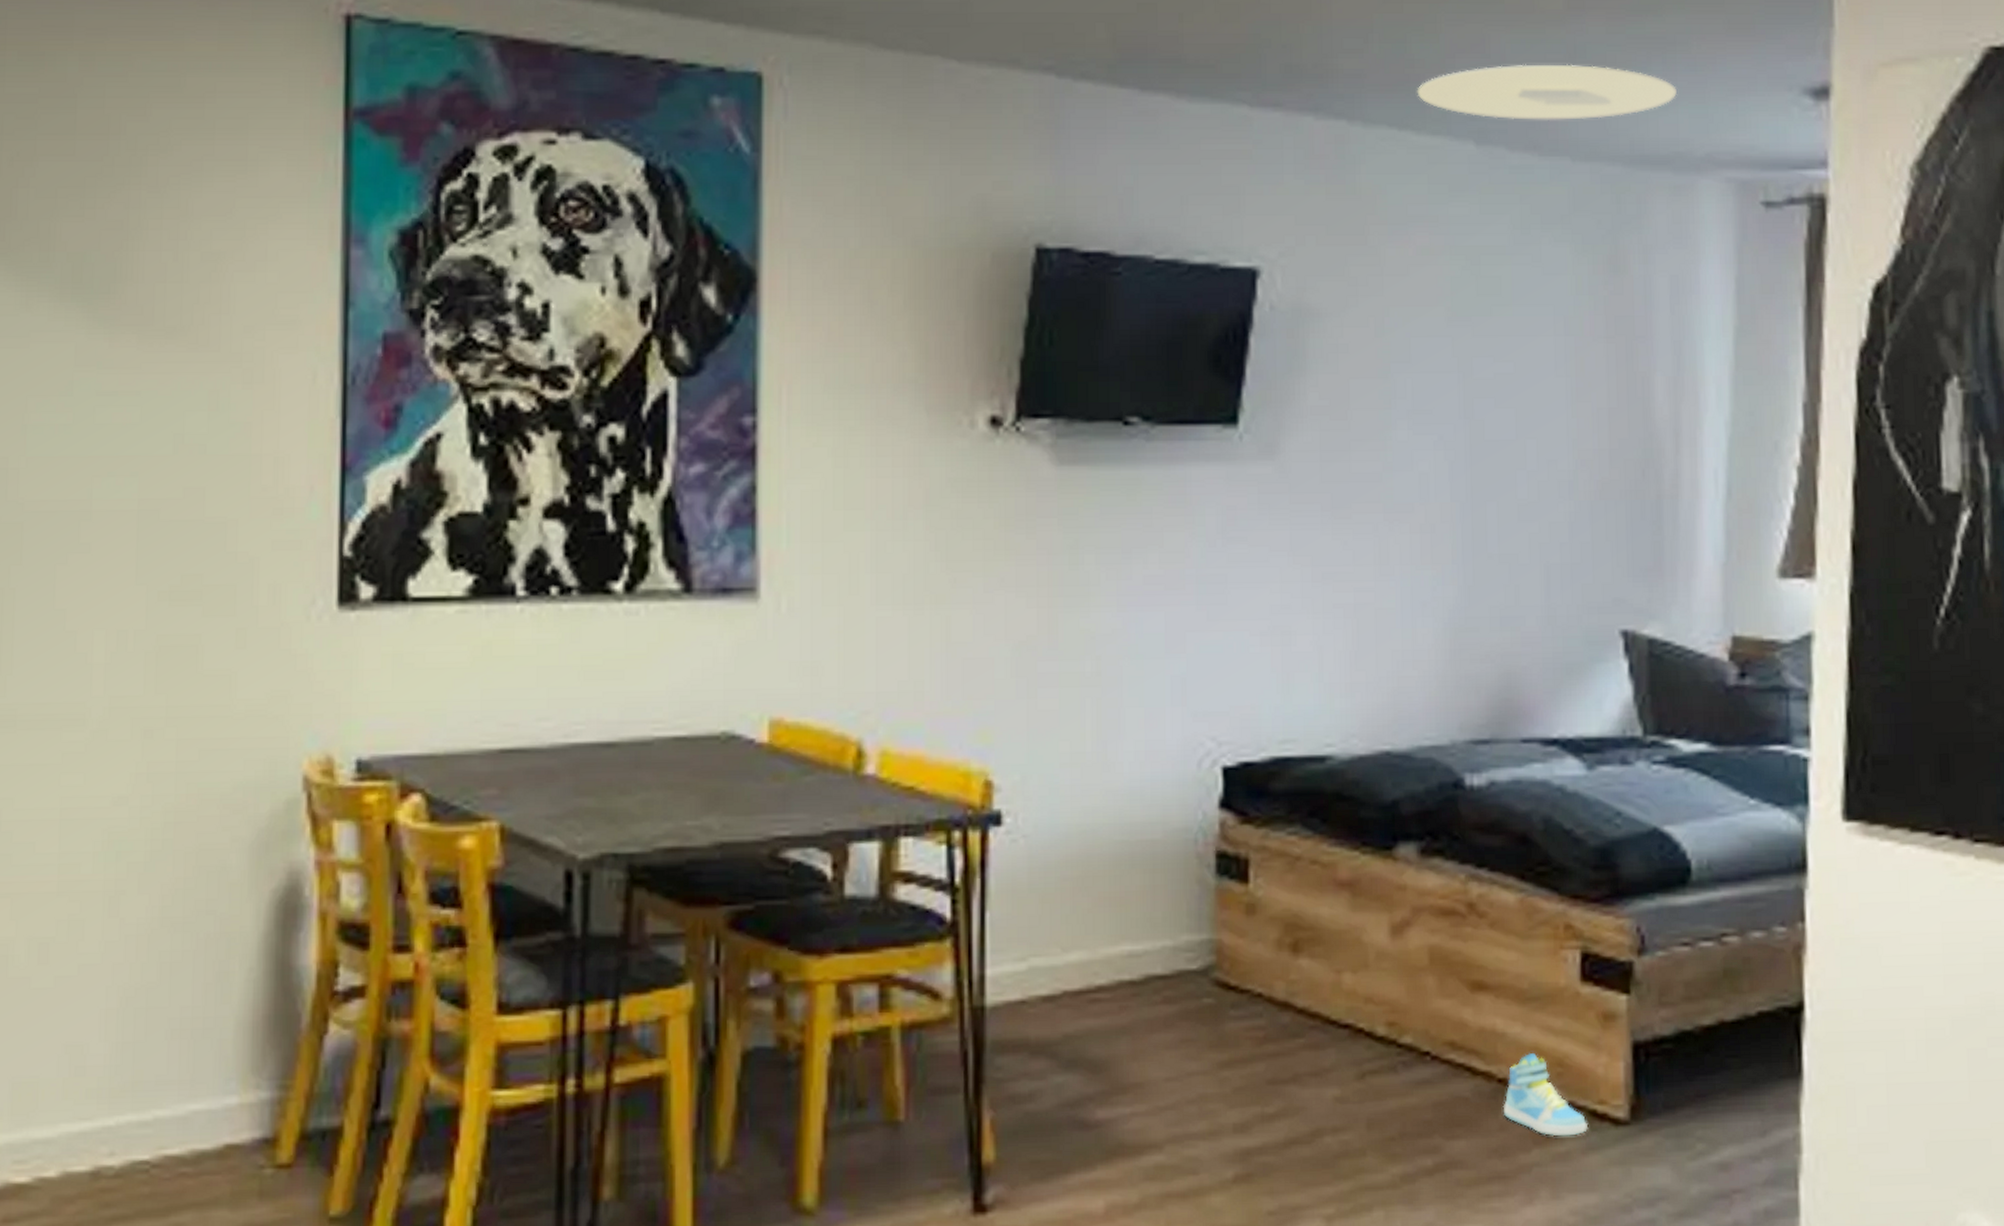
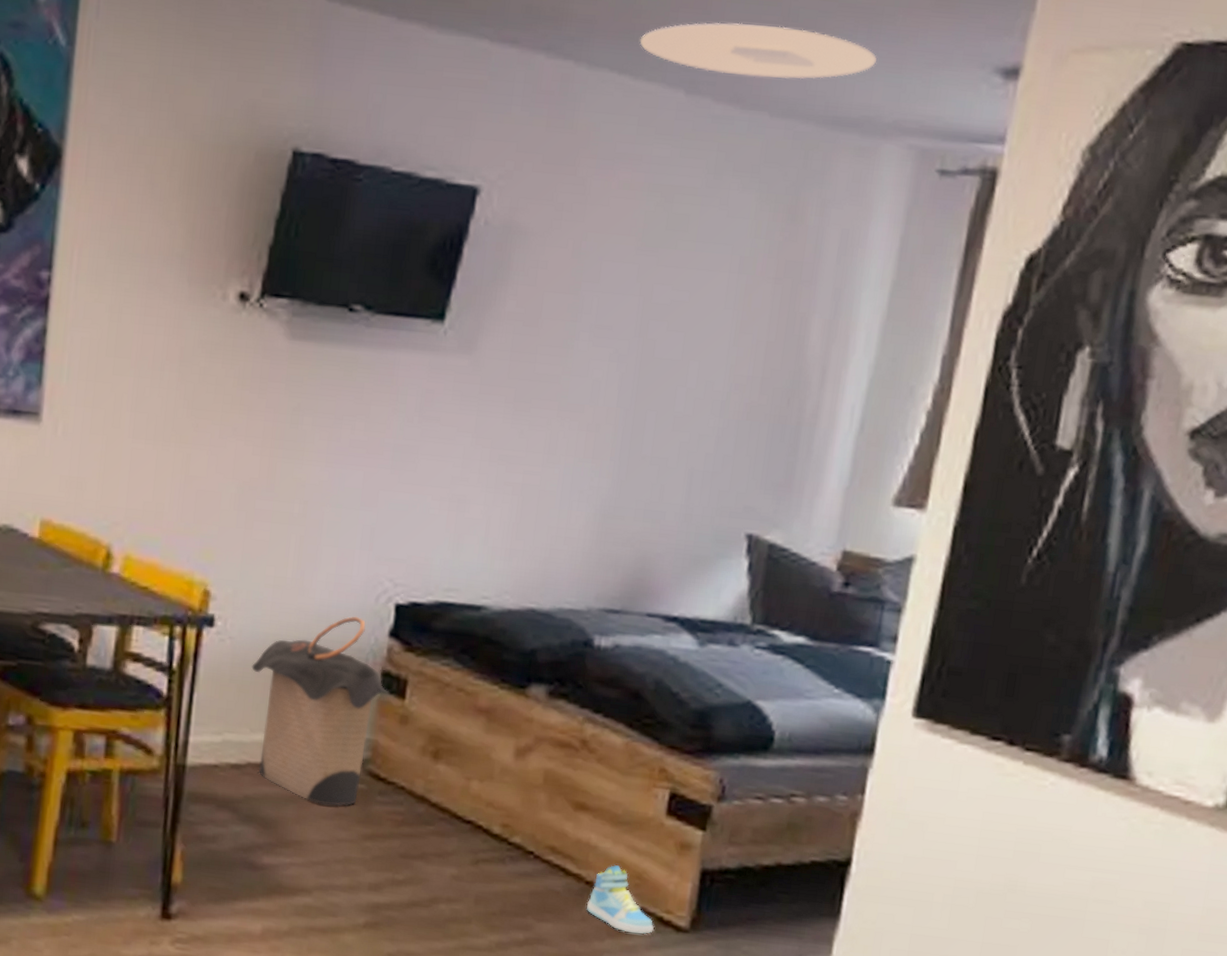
laundry hamper: none [1055,788,1226,1031] -> present [251,616,388,806]

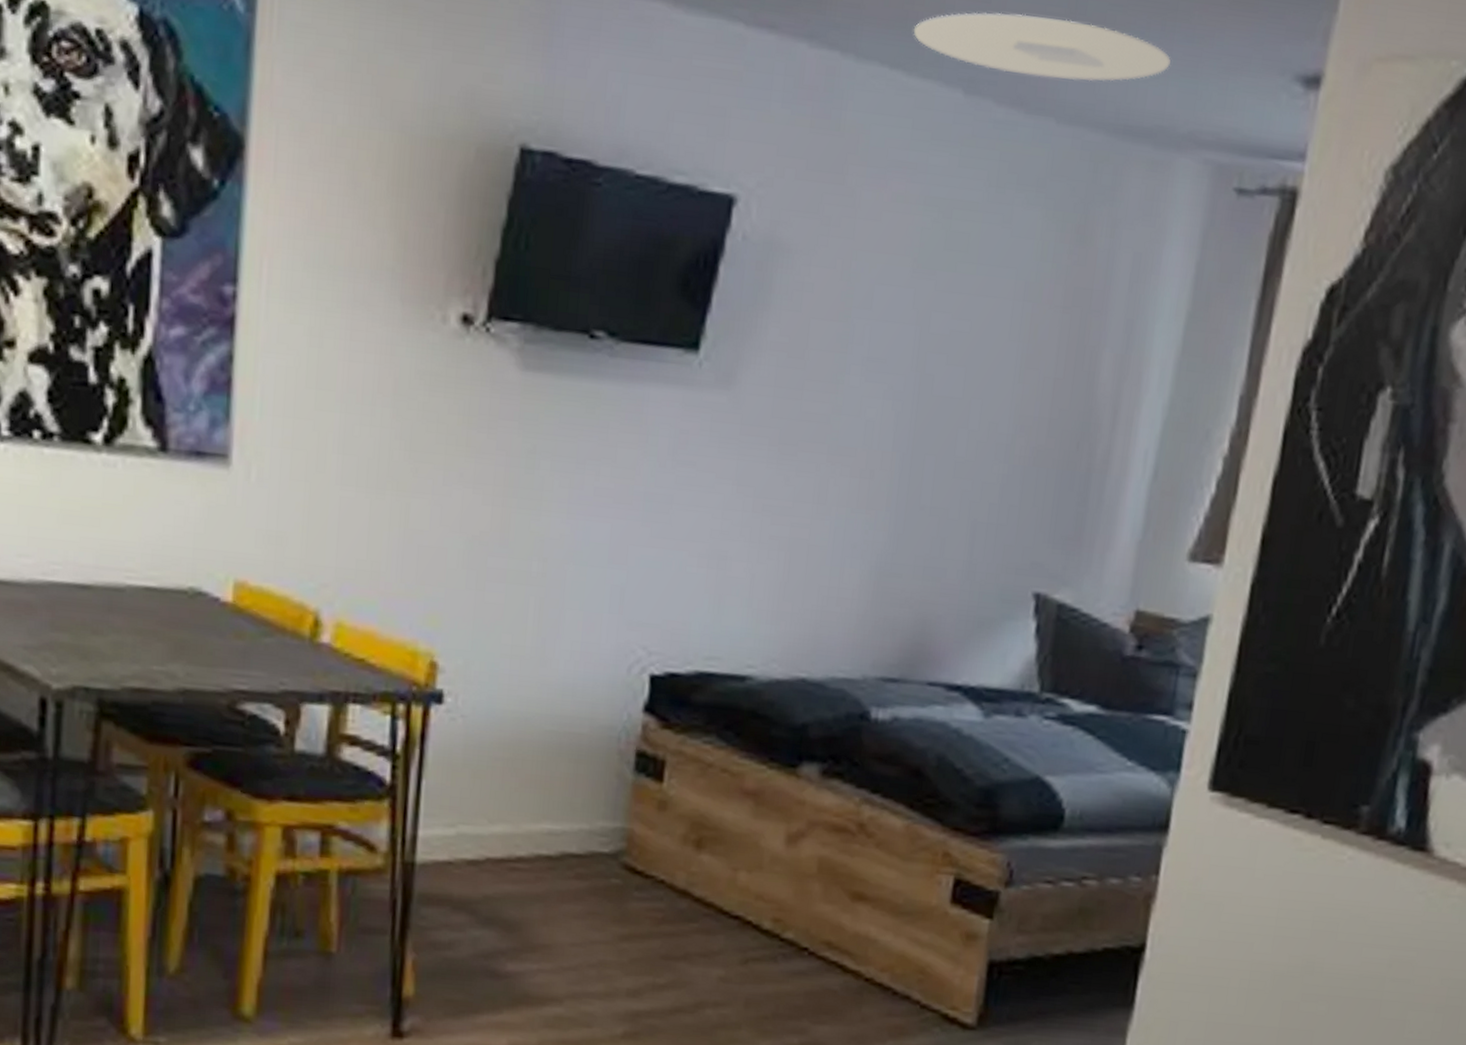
laundry hamper: present [251,616,388,806] -> none [488,689,643,904]
sneaker: present [586,865,655,934] -> none [866,959,940,1034]

